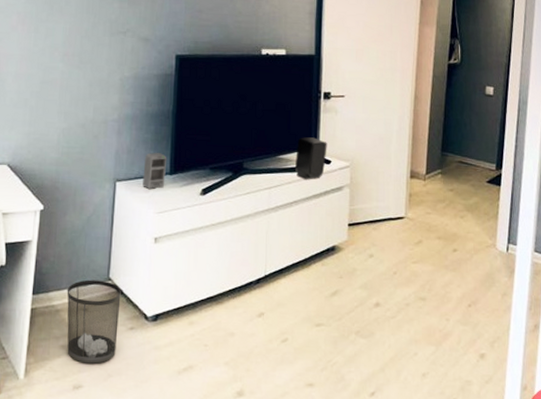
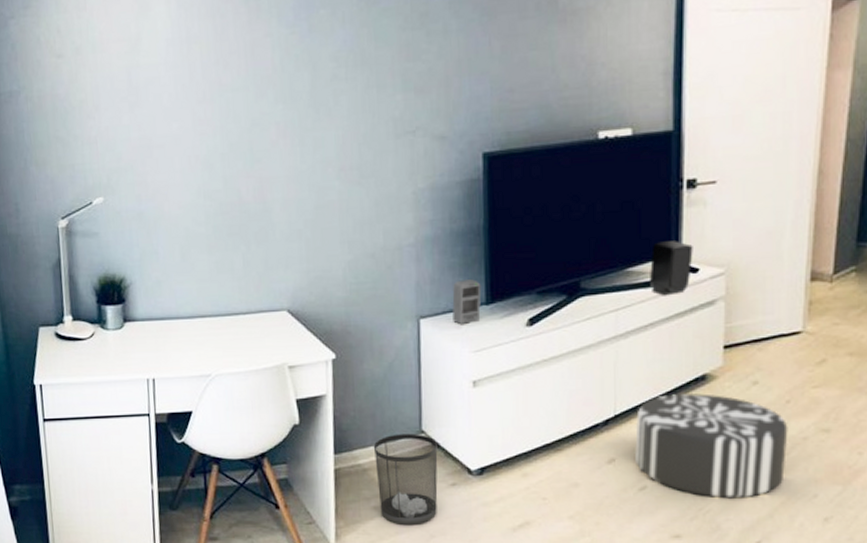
pouf: none [280,260,395,354] -> present [635,392,788,499]

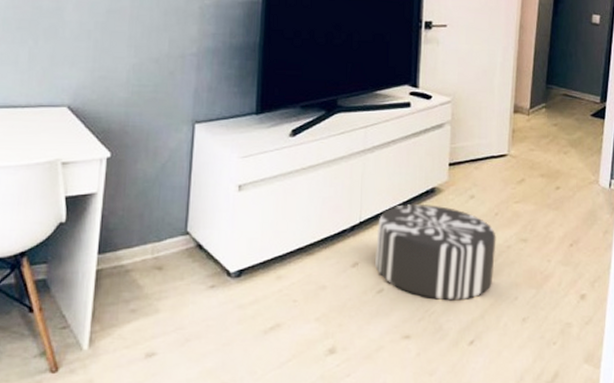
waste bin: present [373,433,438,524] -> none [138,234,201,328]
speaker: present [452,279,482,325] -> none [225,90,253,132]
speaker: present [648,241,693,296] -> none [392,70,428,118]

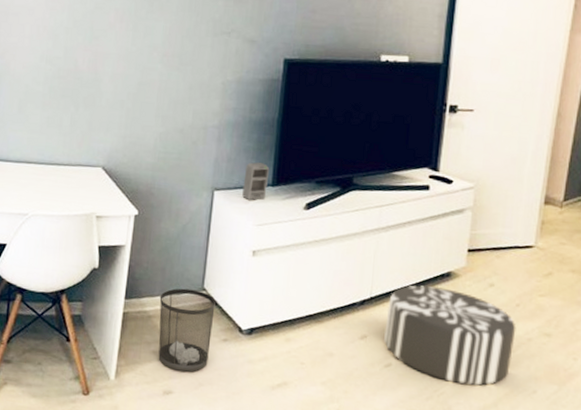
waste bin: none [138,234,201,328] -> present [158,288,216,372]
speaker: none [225,90,253,132] -> present [242,162,270,201]

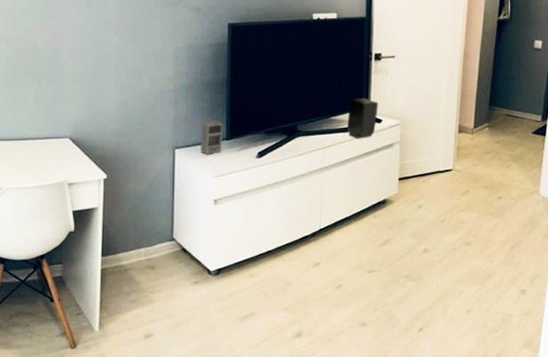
waste bin: present [158,288,216,372] -> none [134,240,185,315]
pouf: present [384,285,516,386] -> none [334,213,443,295]
speaker: none [410,153,450,201] -> present [346,98,378,139]

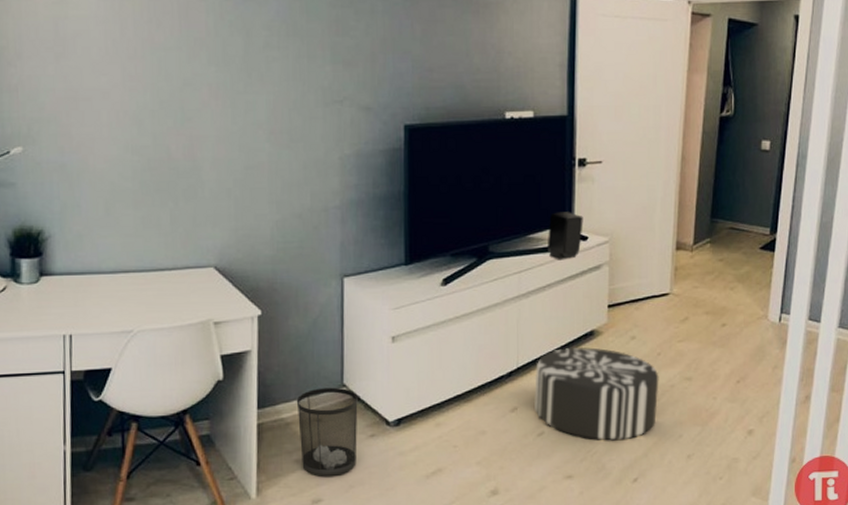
waste bin: none [134,240,185,315] -> present [296,387,358,476]
speaker: present [201,120,223,155] -> none [374,241,401,284]
pouf: none [334,213,443,295] -> present [534,346,659,441]

